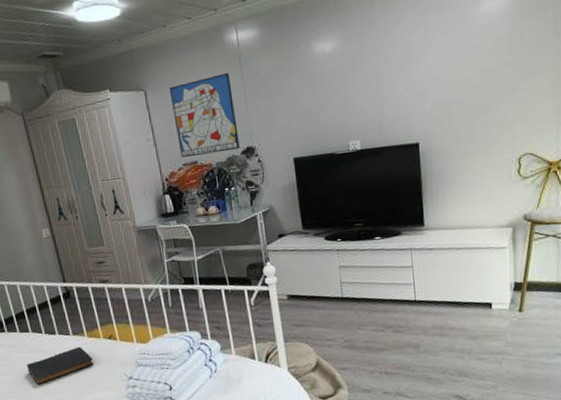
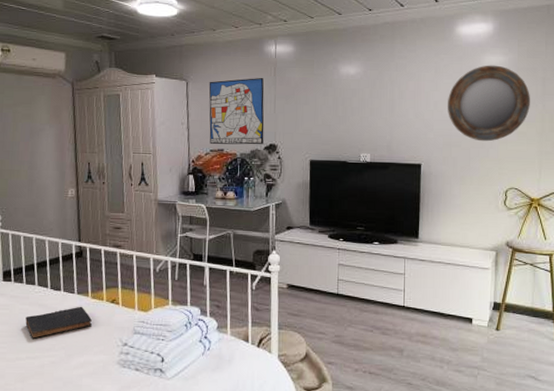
home mirror: none [443,10,541,106] -> present [448,65,530,142]

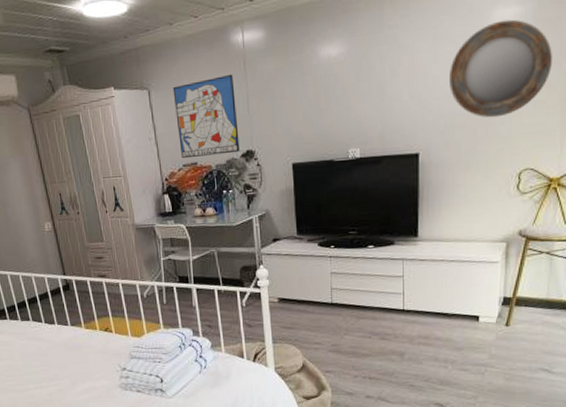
book: present [25,306,92,339] -> none [27,337,89,370]

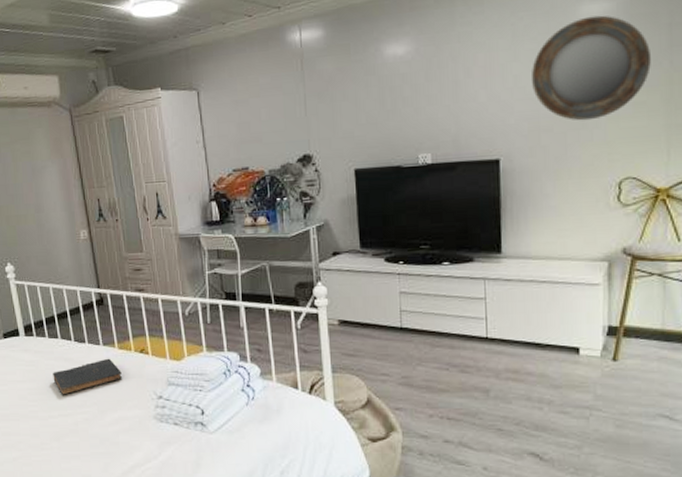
book: none [27,337,89,370] -> present [53,358,122,395]
wall art: present [172,74,240,159] -> none [223,74,296,163]

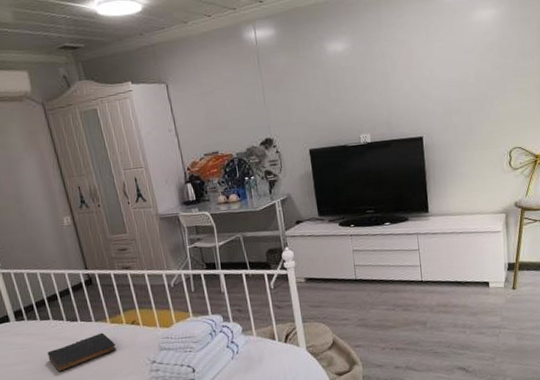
home mirror: present [532,15,651,121] -> none [442,19,527,104]

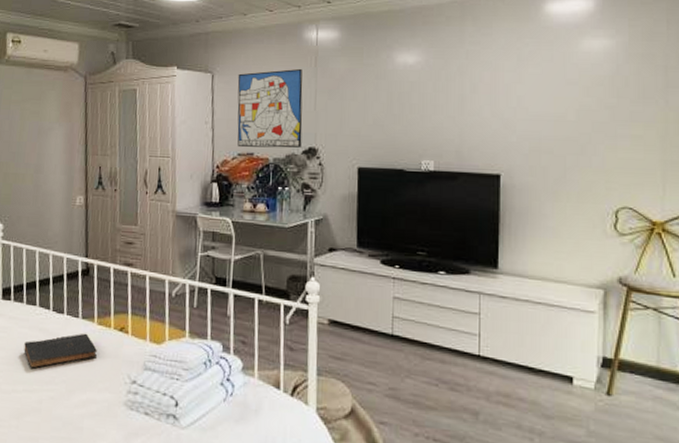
wall art: none [190,68,259,149] -> present [237,68,303,149]

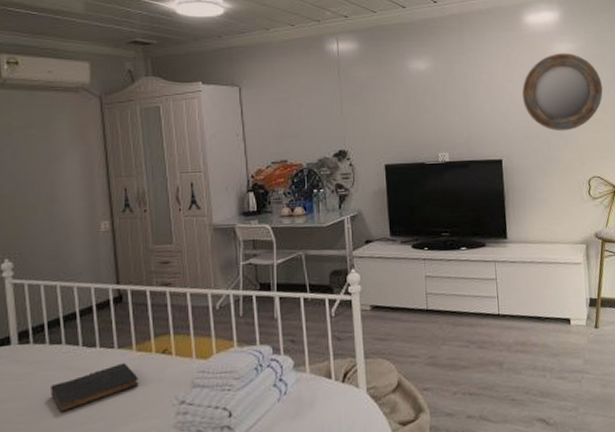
wall art: present [237,68,303,149] -> none [265,78,332,156]
home mirror: none [535,50,647,147] -> present [522,53,603,131]

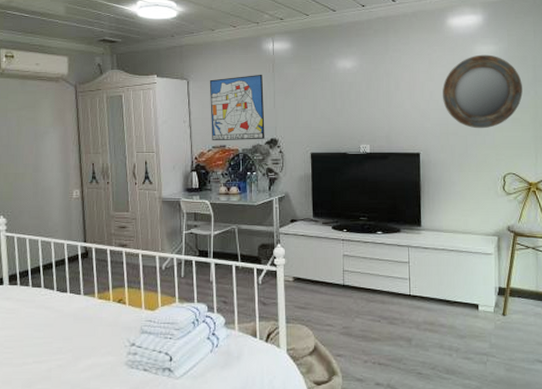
book: present [50,362,138,412] -> none [32,307,99,342]
wall art: none [265,78,332,156] -> present [209,74,265,141]

